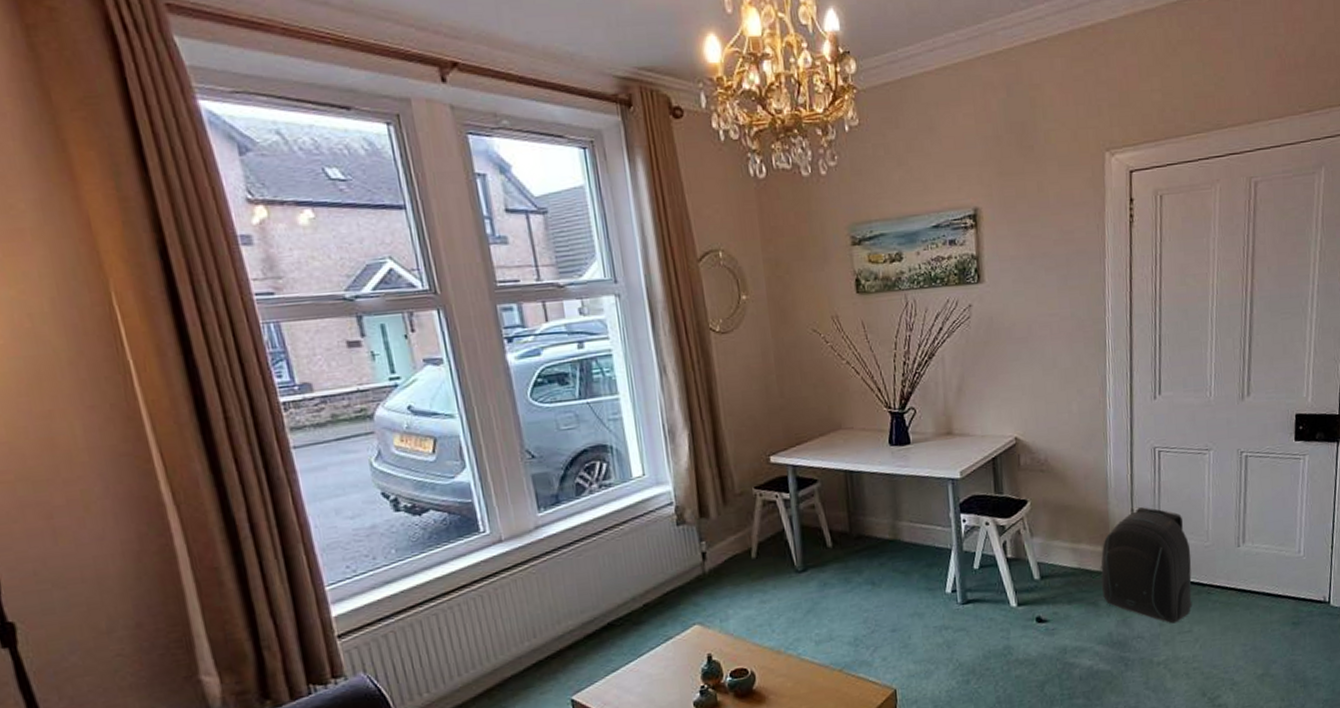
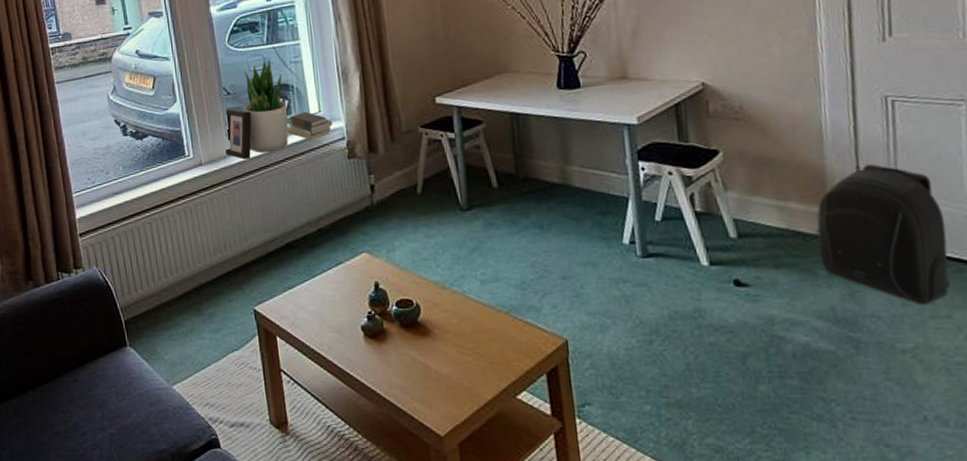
picture frame: none [529,474,564,533] -> present [225,108,252,160]
planter: none [552,416,608,525] -> present [243,58,289,154]
books: none [605,475,659,508] -> present [286,111,333,141]

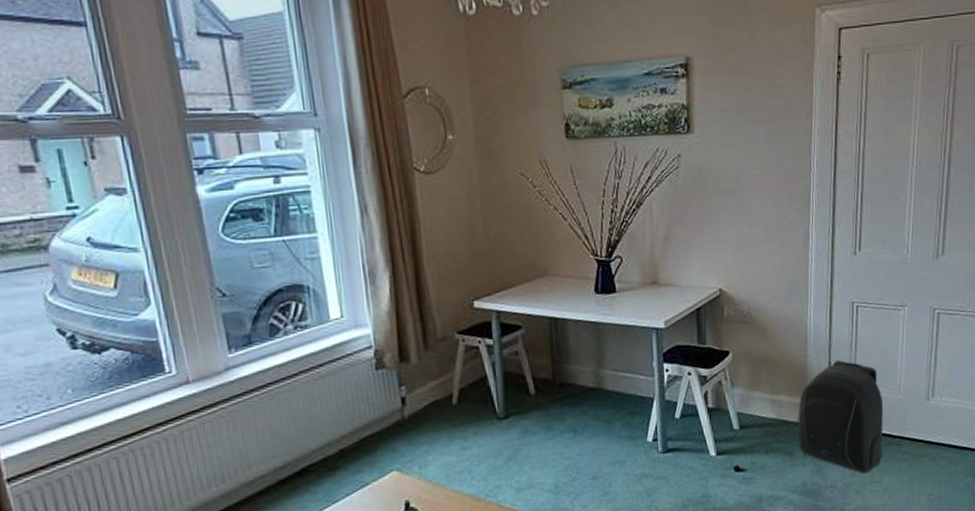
picture frame: present [225,108,252,160] -> none [220,313,256,375]
planter: present [243,58,289,154] -> none [244,254,304,367]
books: present [286,111,333,141] -> none [300,316,358,351]

